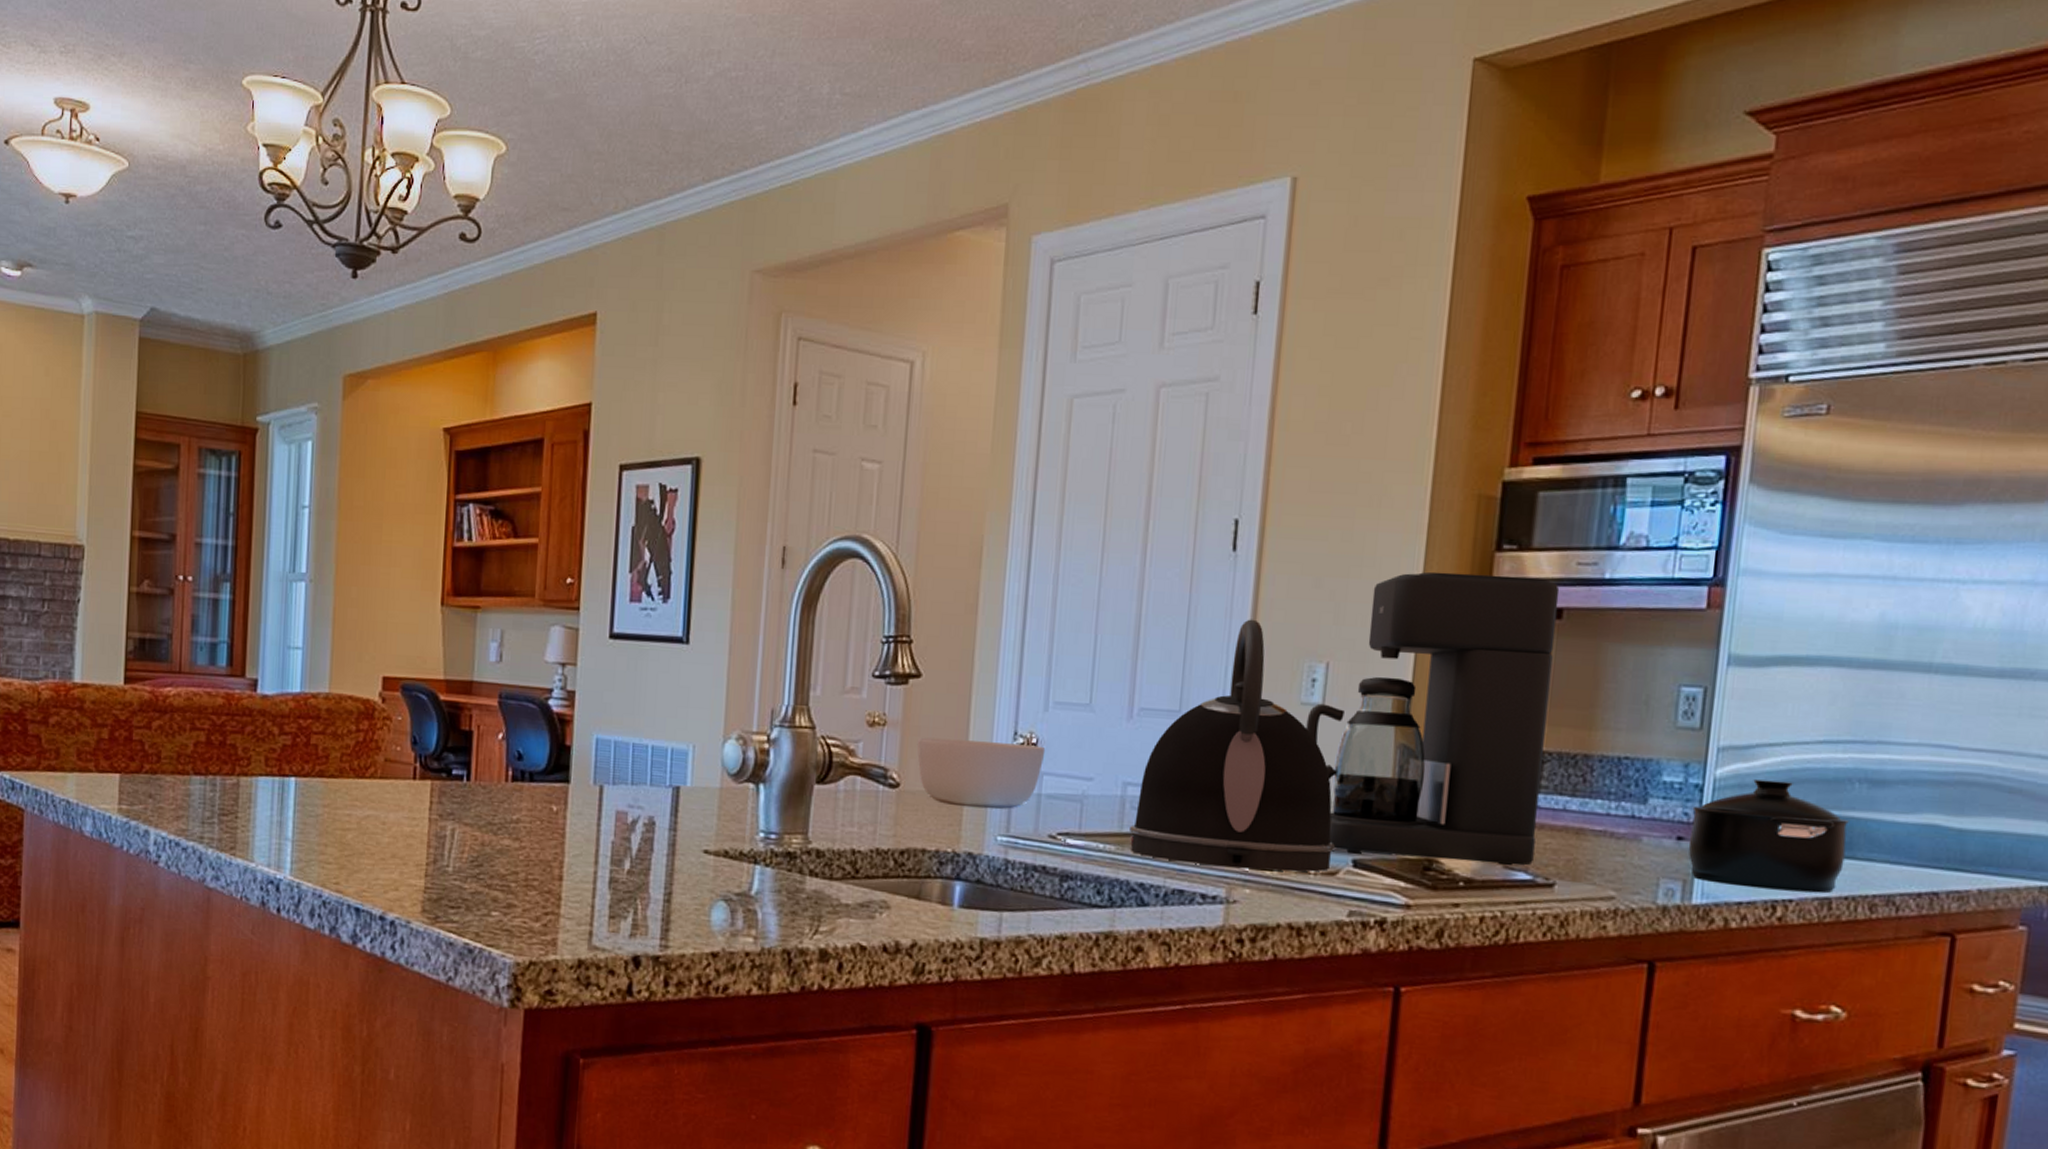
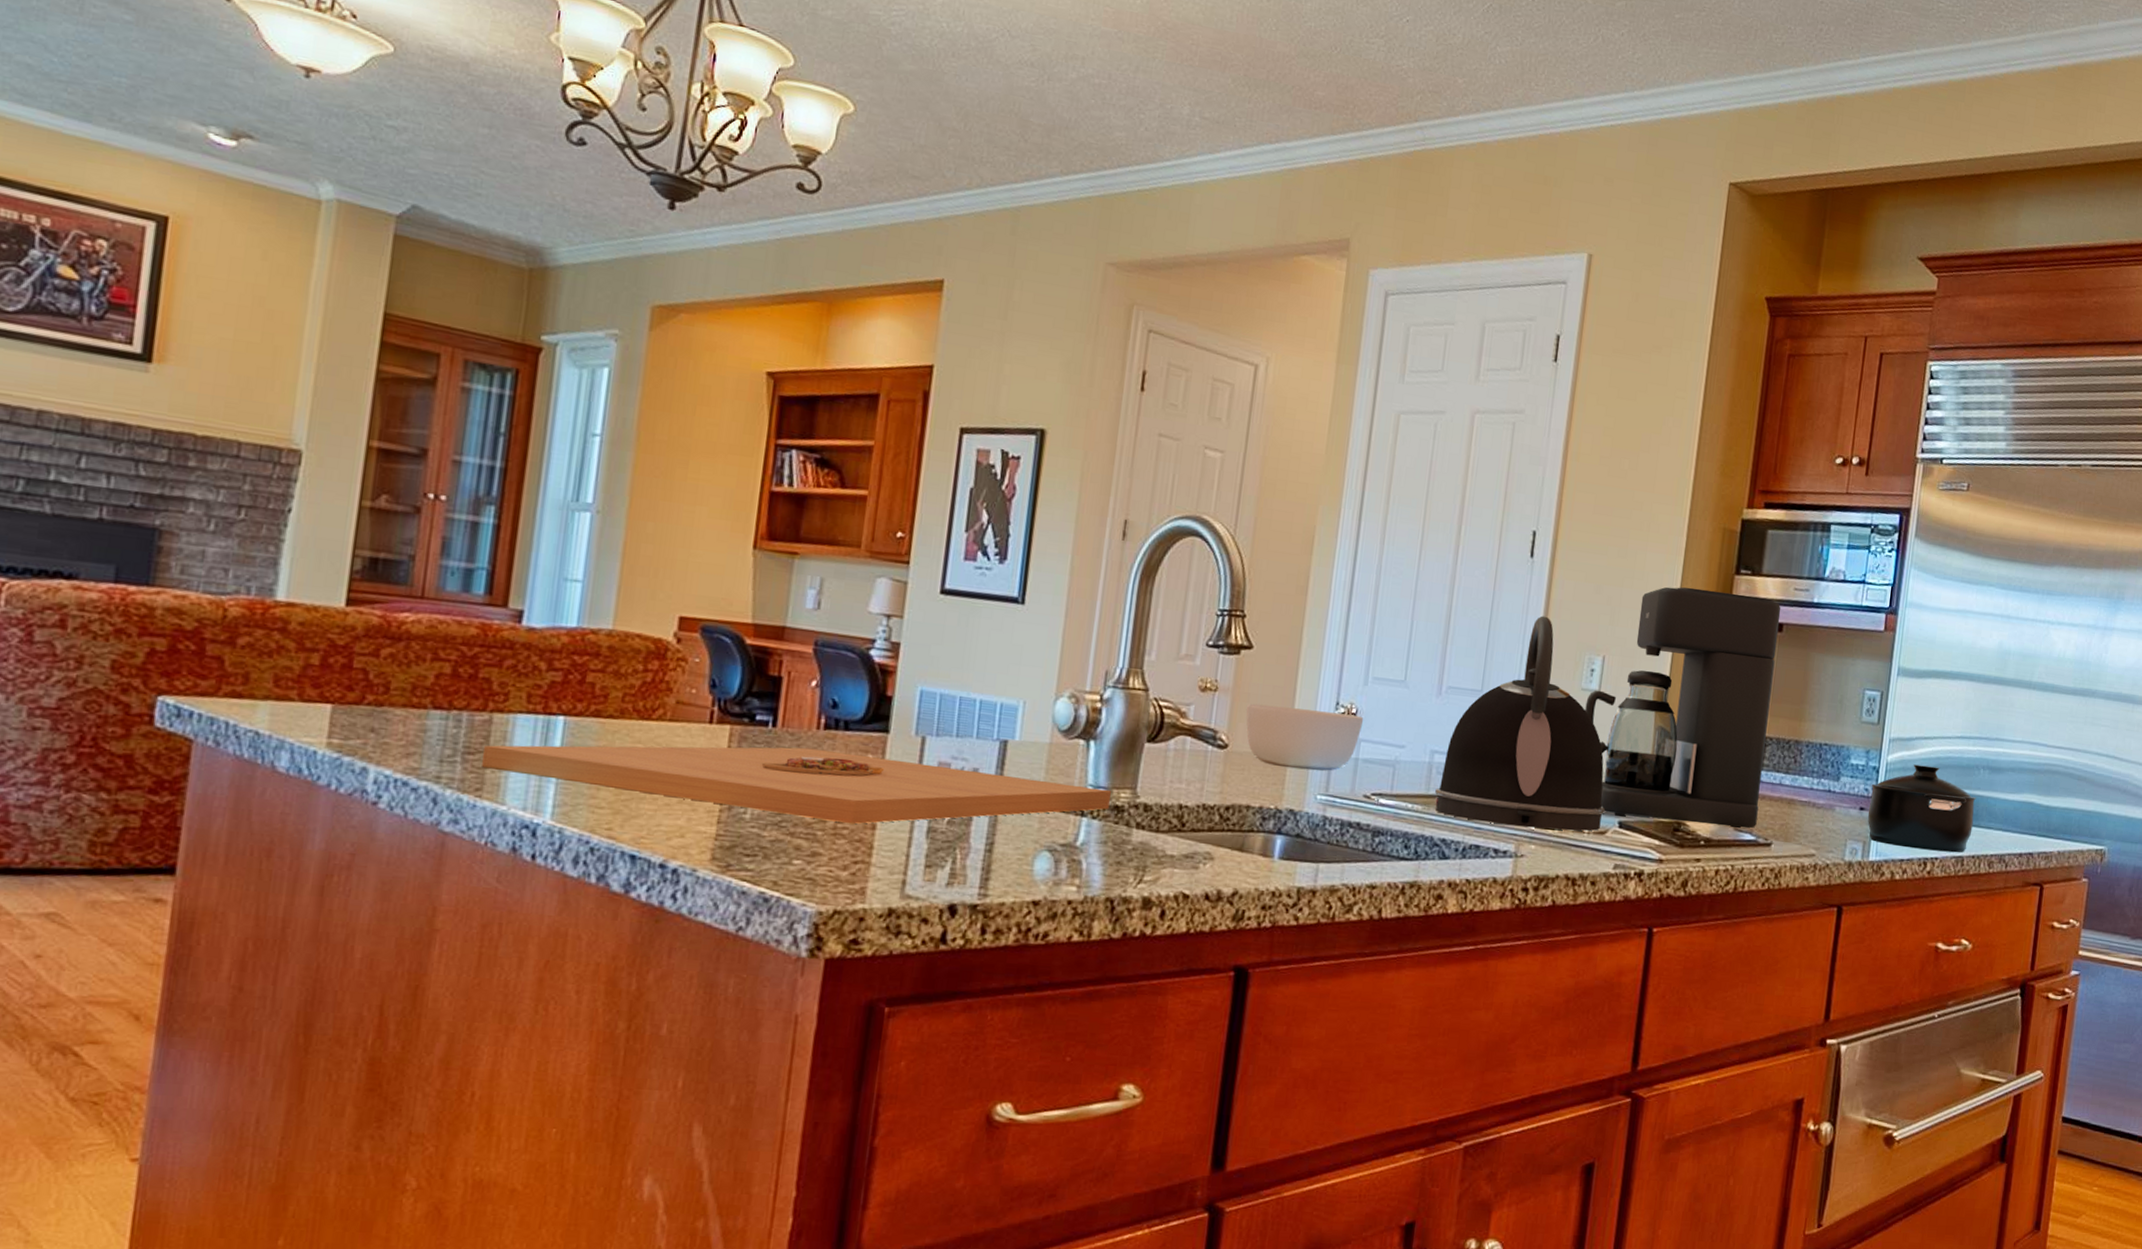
platter: none [234,800,782,876] -> present [482,745,1111,824]

